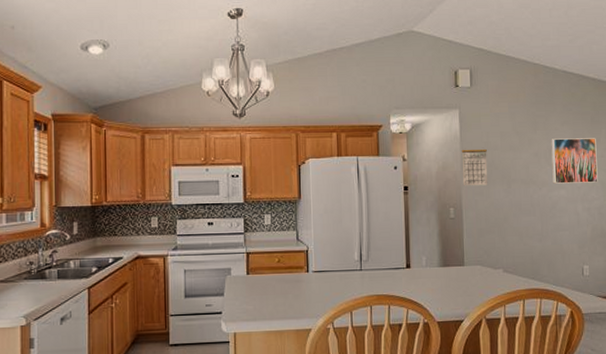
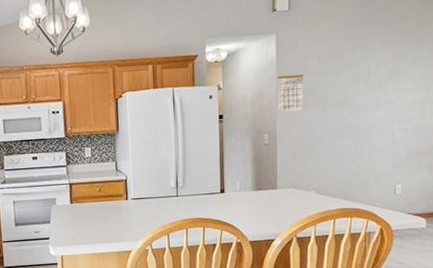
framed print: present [551,138,598,184] -> none [370,56,418,106]

